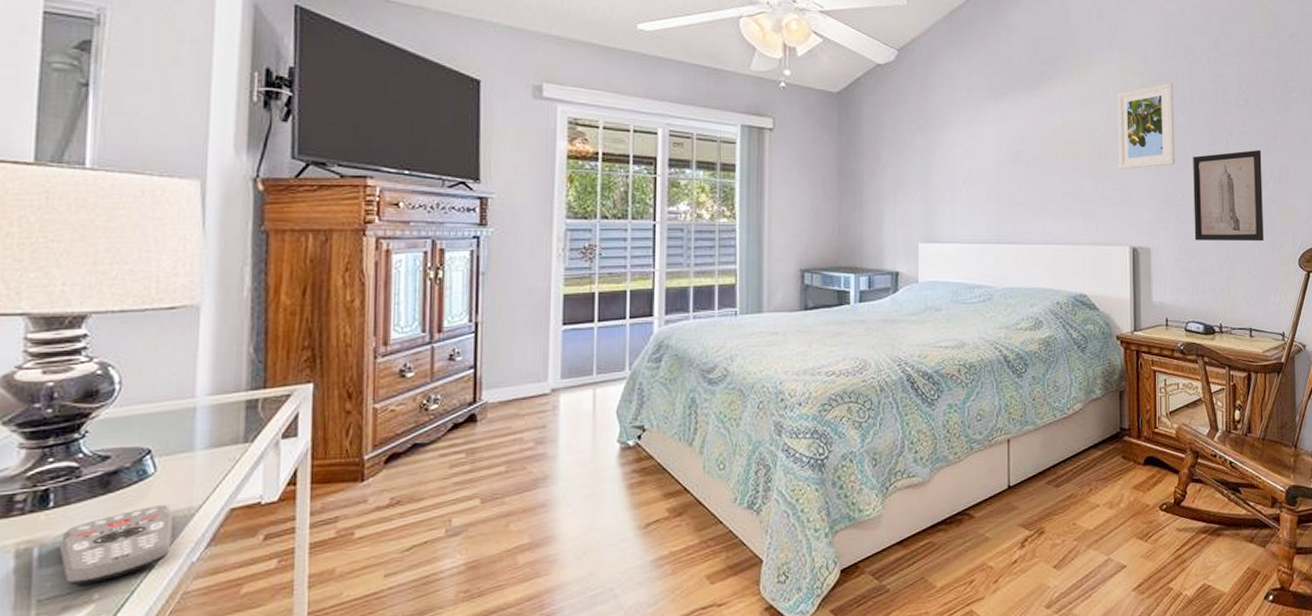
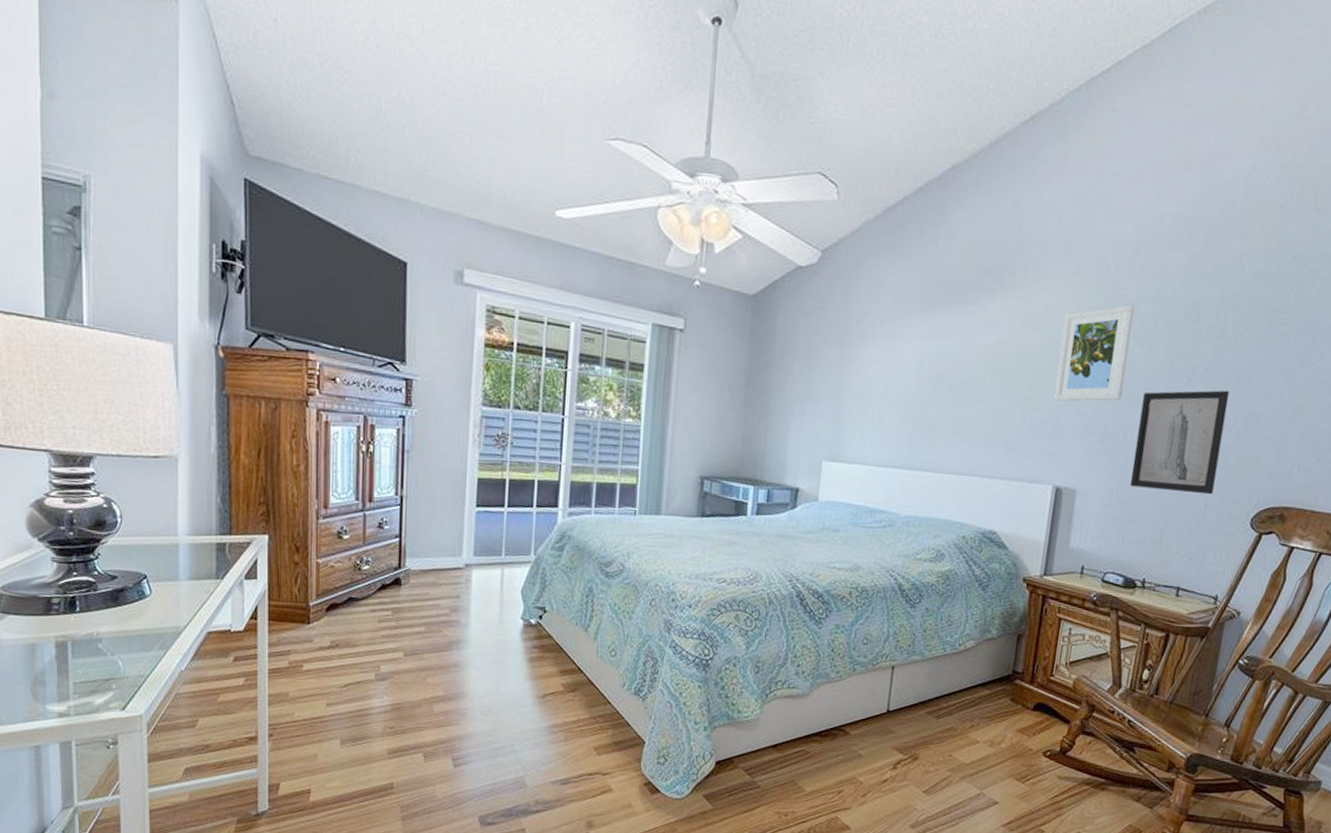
remote control: present [60,505,173,586] -> none [87,621,166,676]

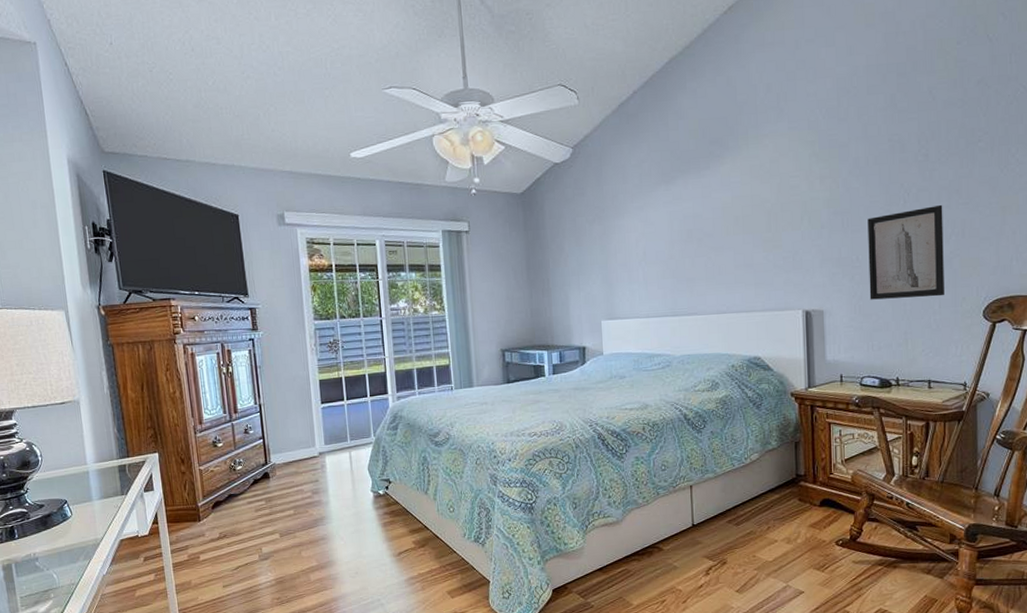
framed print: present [1053,305,1135,402] -> none [787,148,849,239]

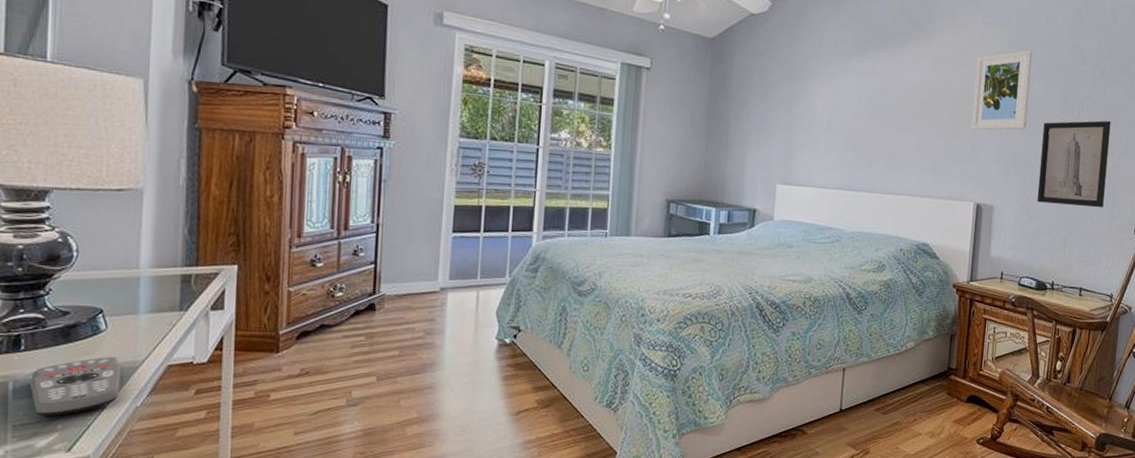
remote control: none [26,537,90,589] -> present [30,357,121,417]
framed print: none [787,148,849,239] -> present [971,50,1033,131]

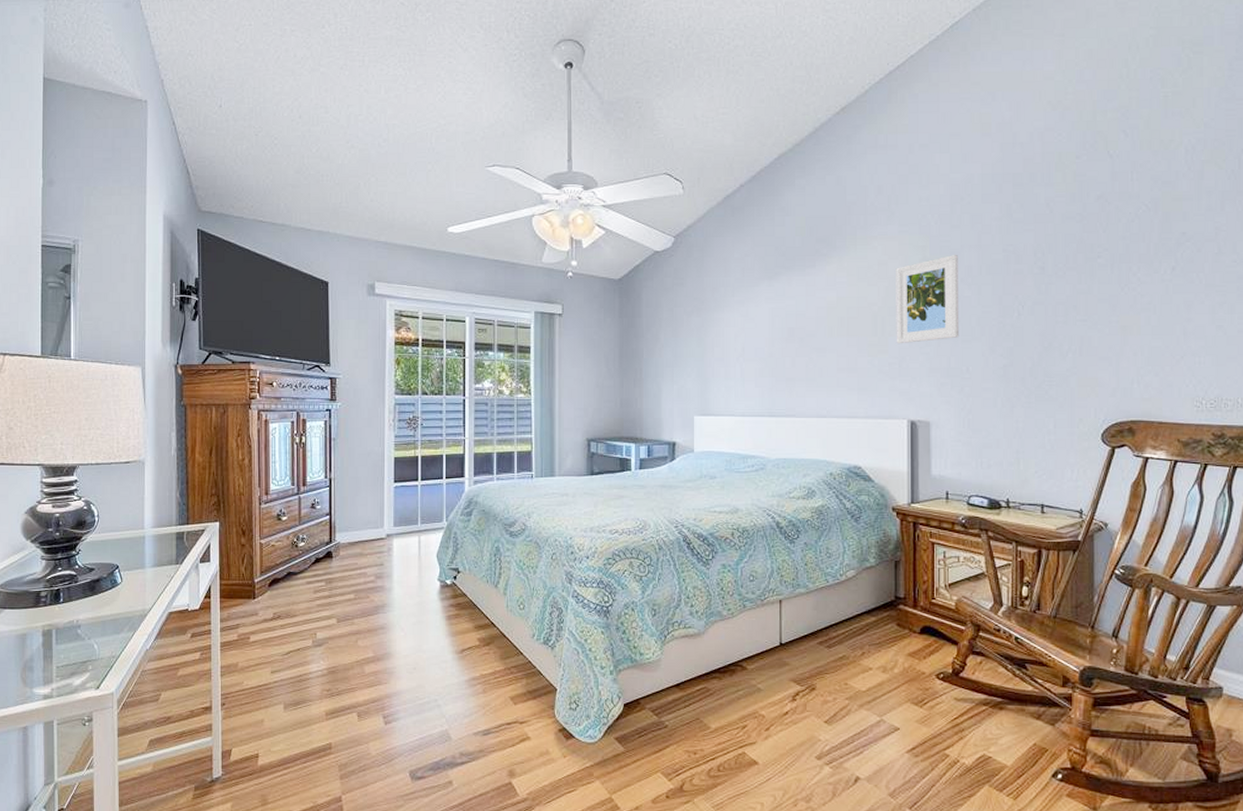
remote control: present [30,357,121,417] -> none [68,606,134,659]
wall art: present [1037,120,1111,208] -> none [979,319,1060,416]

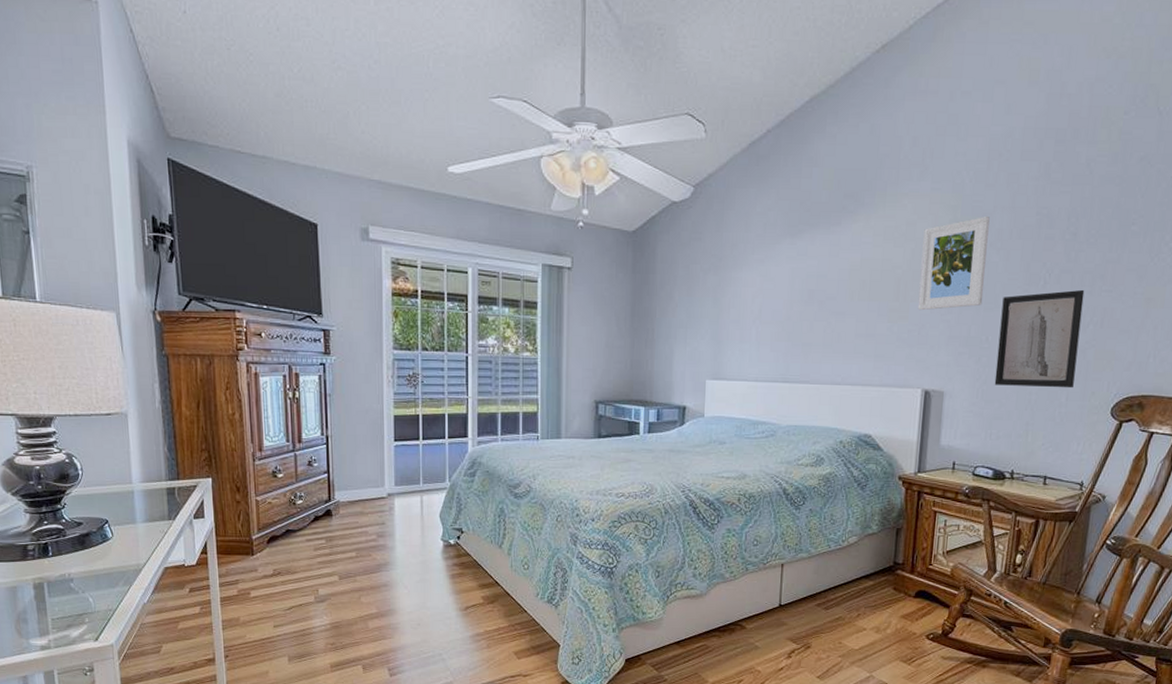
wall art: none [979,319,1060,416] -> present [994,289,1085,389]

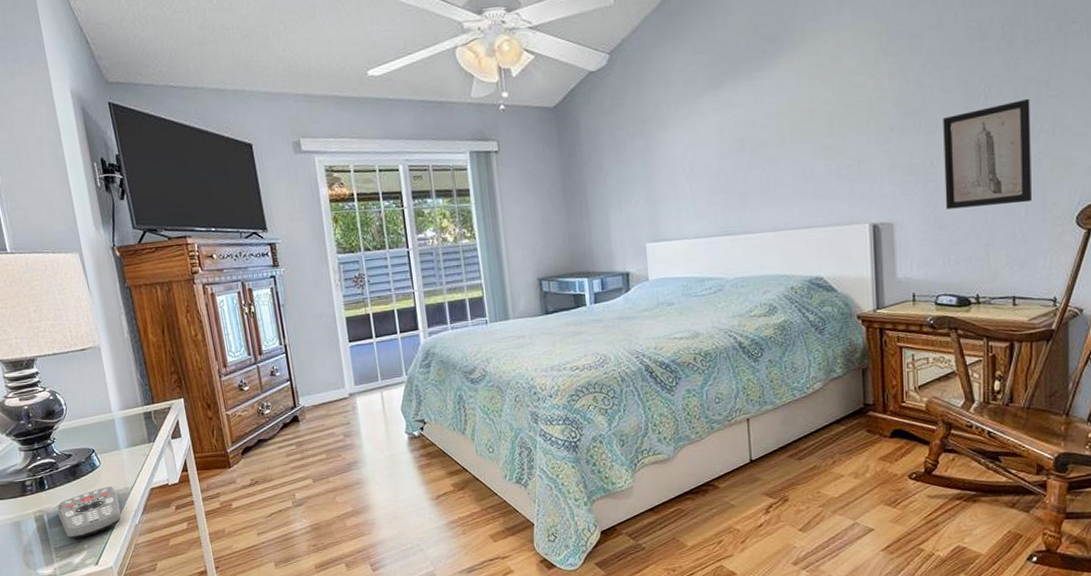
remote control: none [60,561,130,612] -> present [58,487,122,539]
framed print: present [917,217,990,311] -> none [850,39,922,144]

